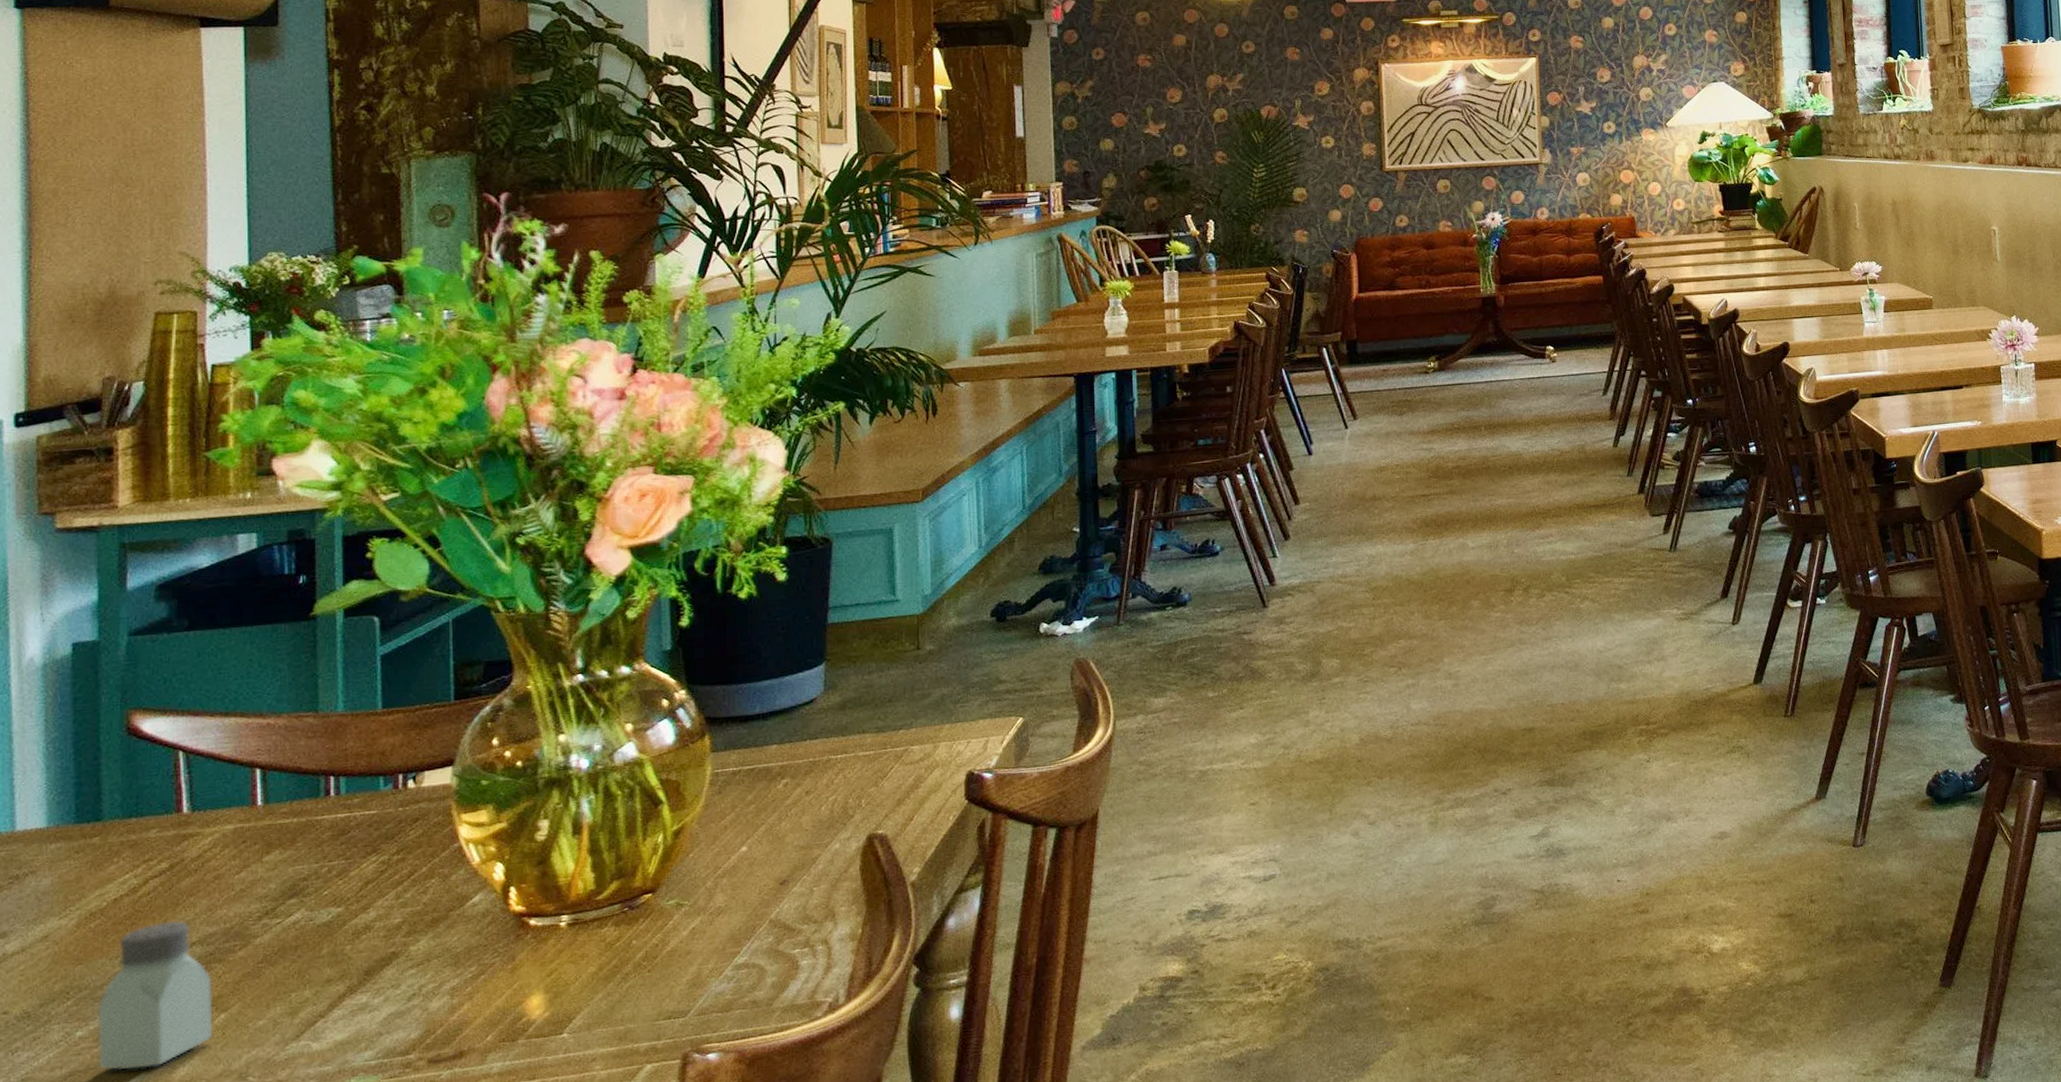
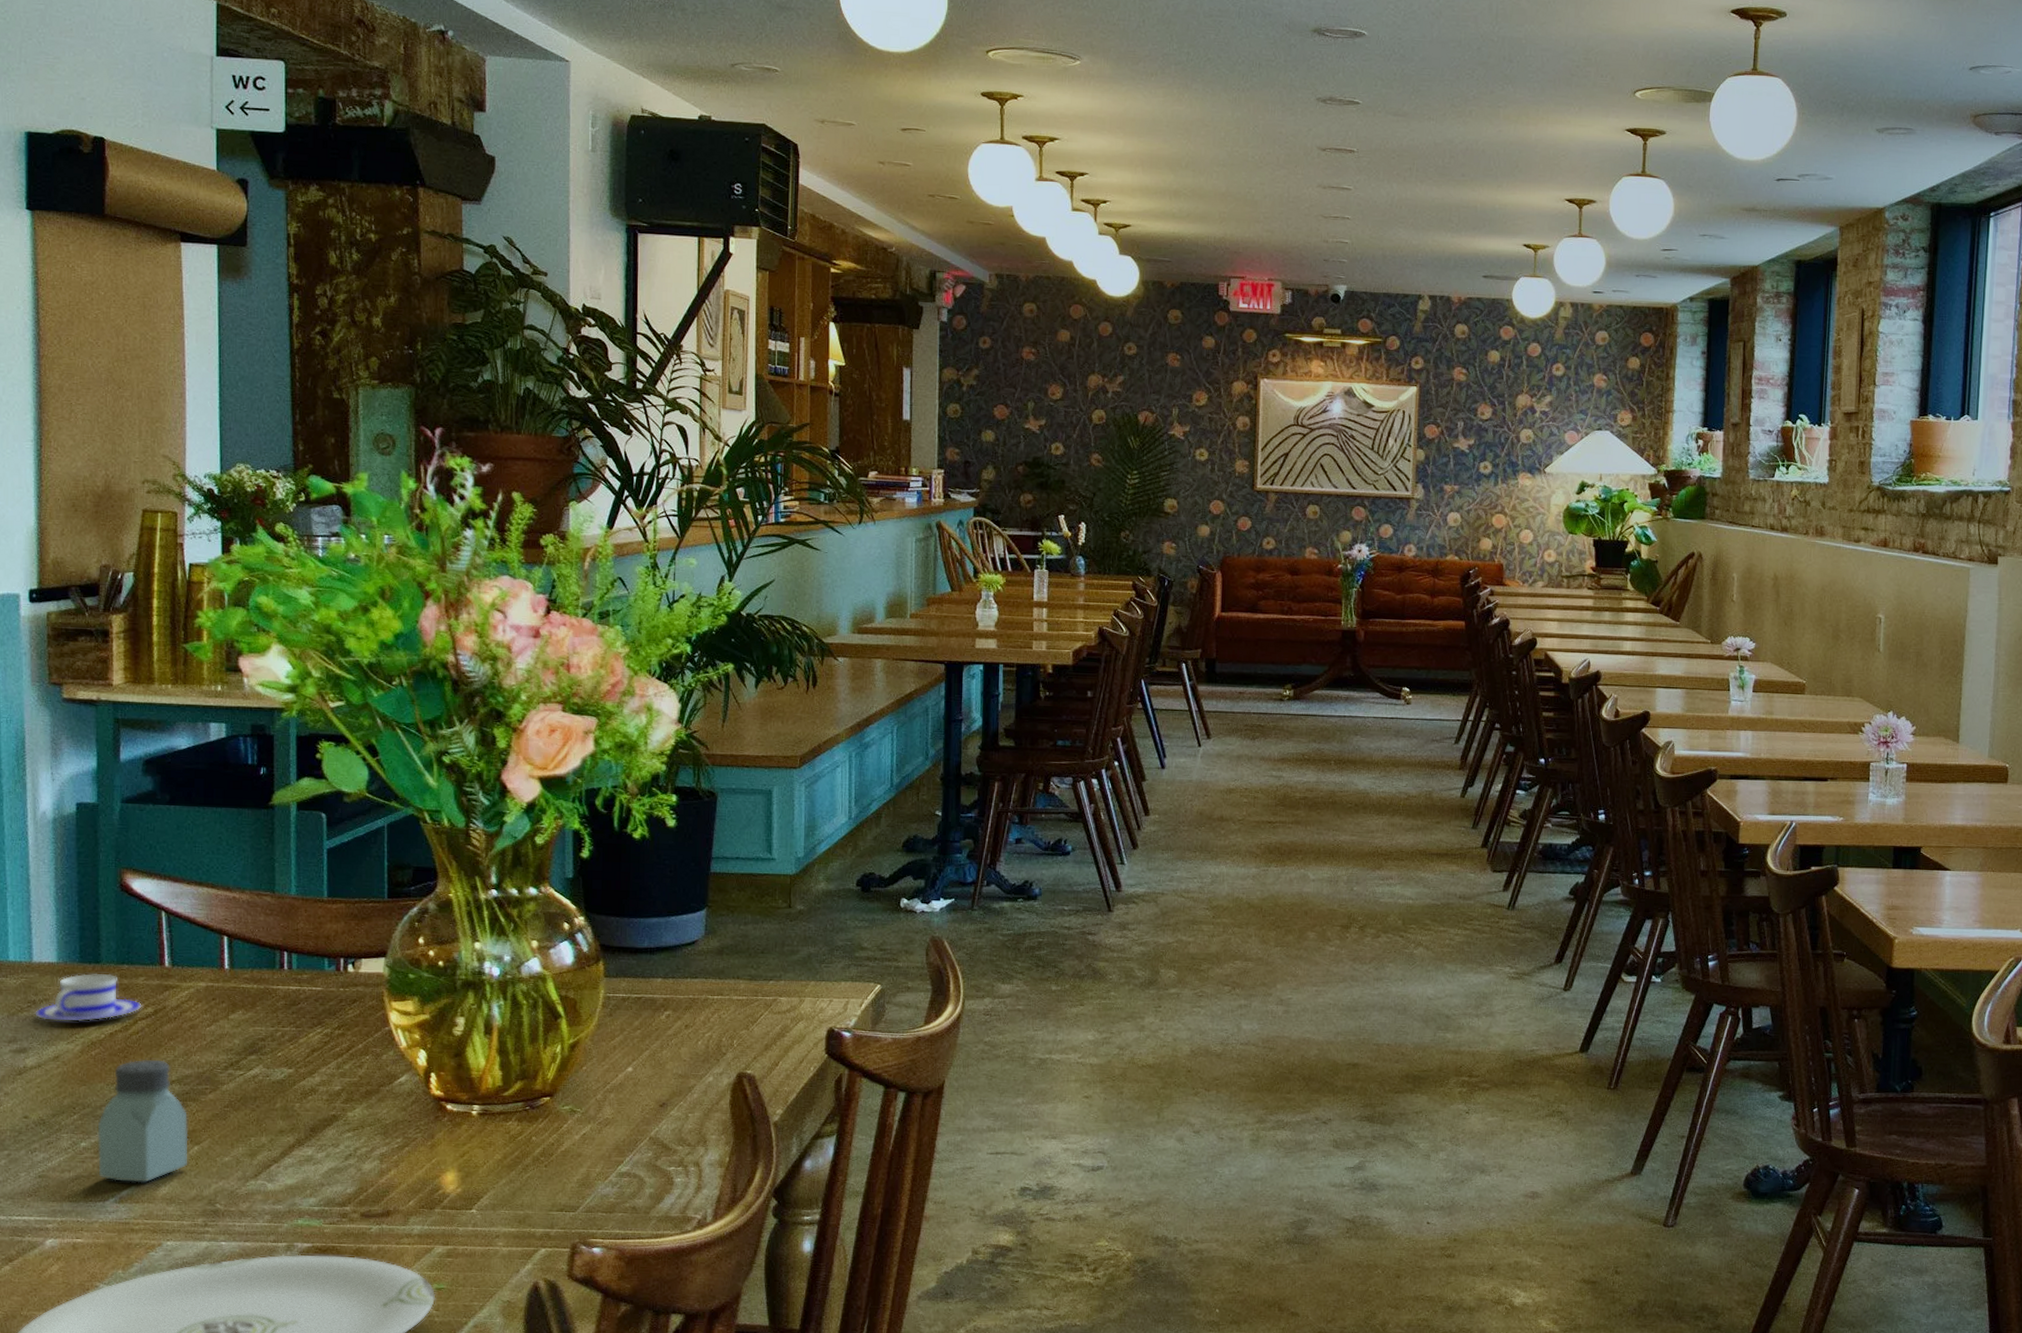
teacup: none [18,830,154,896] -> present [35,973,142,1022]

